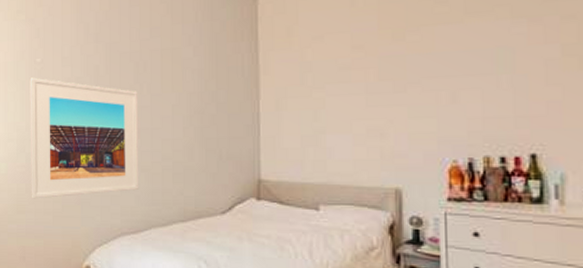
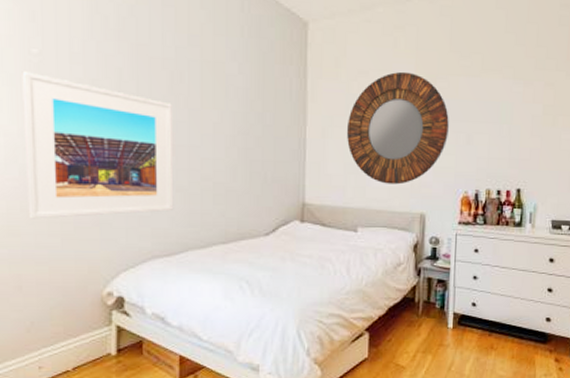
home mirror: none [303,30,427,156] -> present [347,71,450,185]

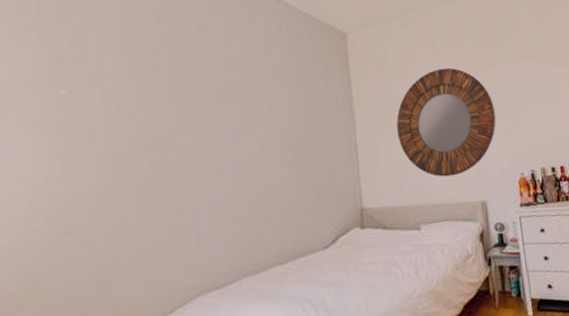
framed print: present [22,71,174,219] -> none [49,113,224,271]

